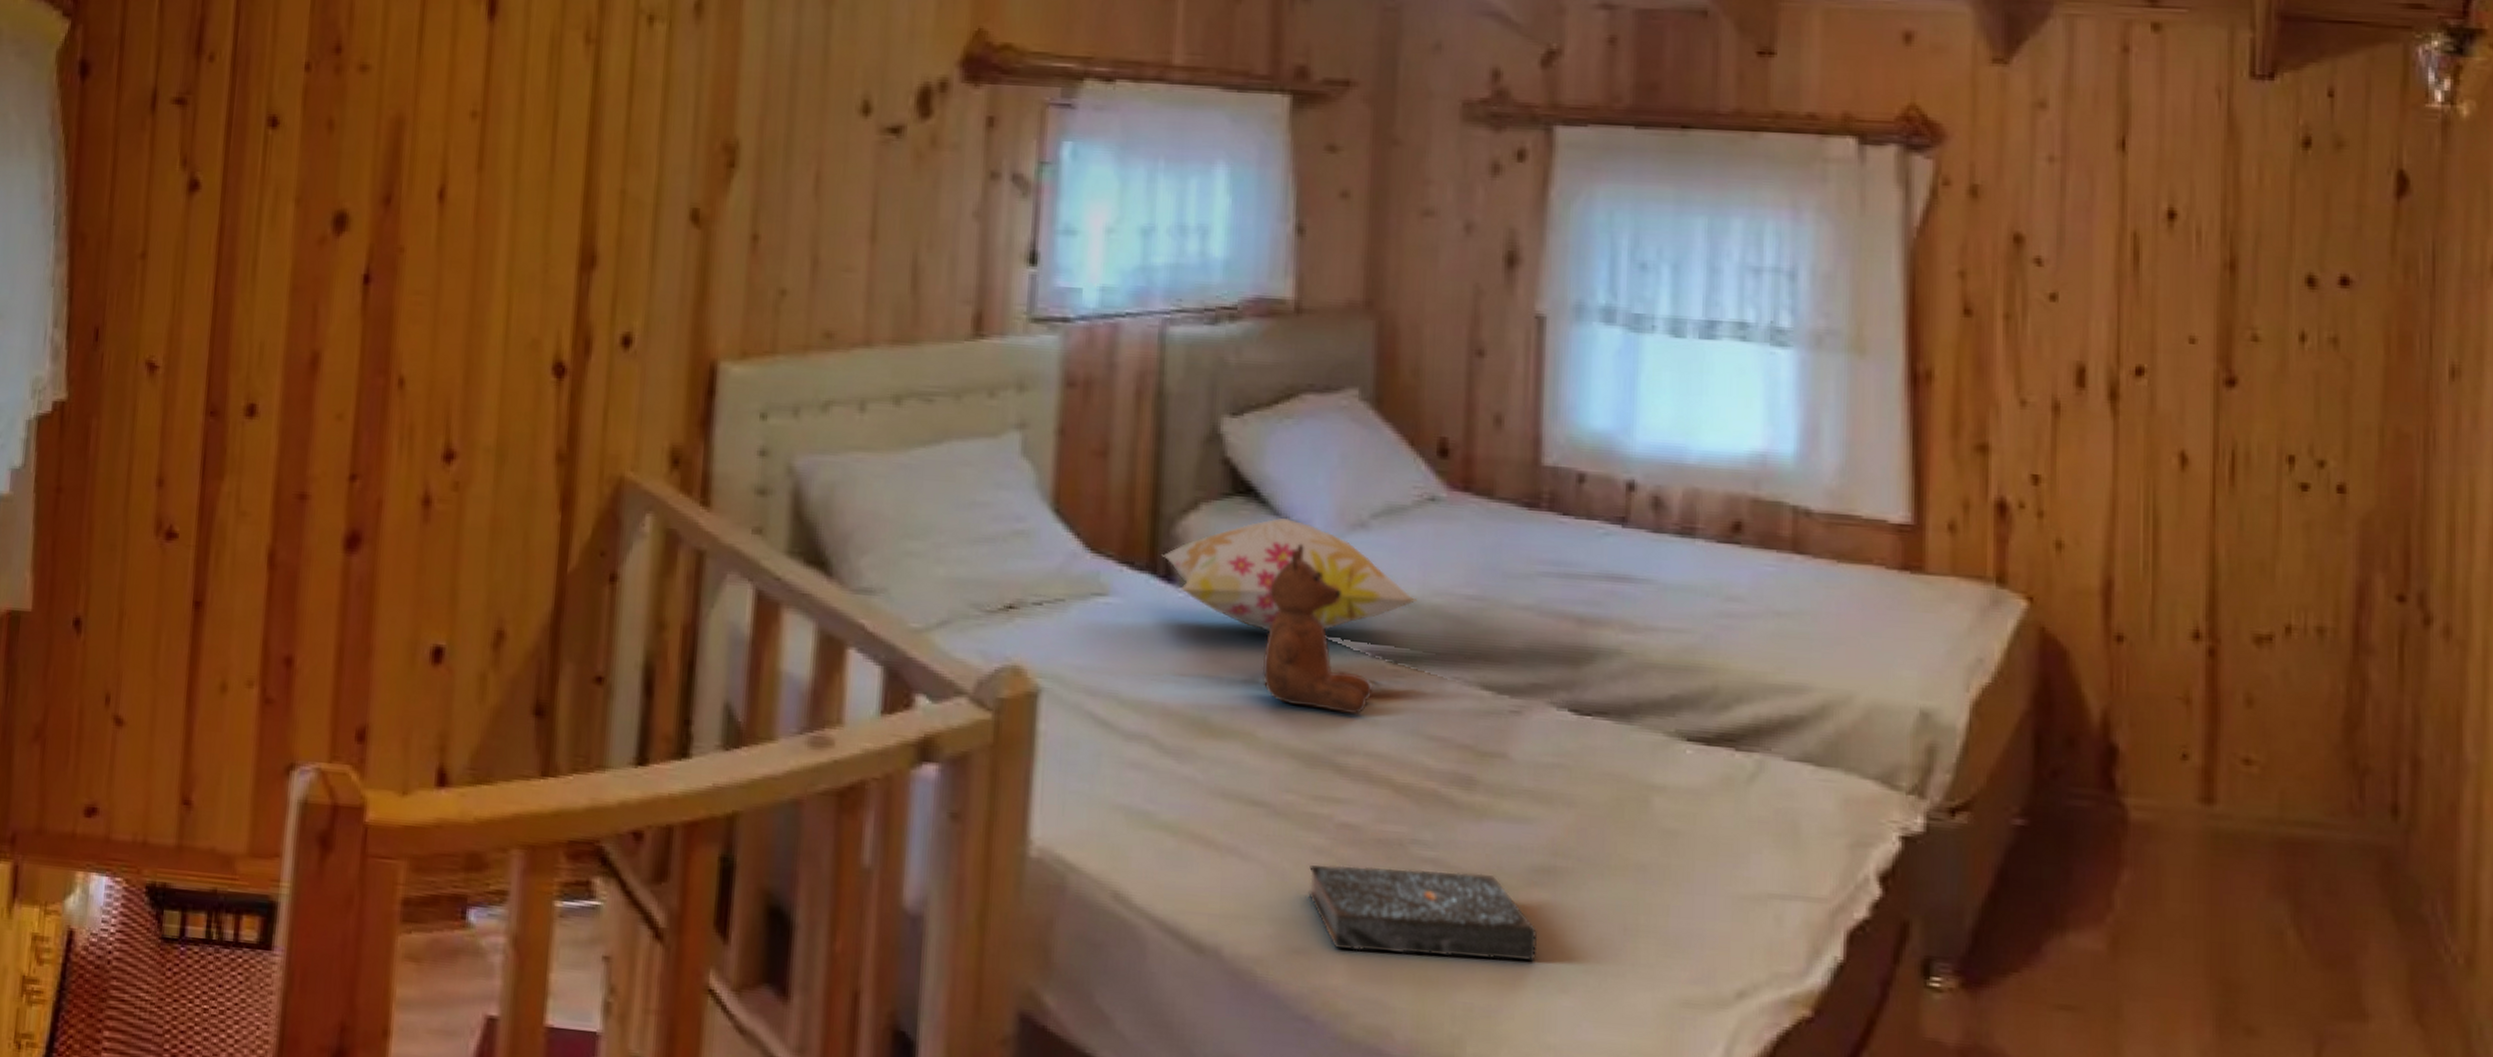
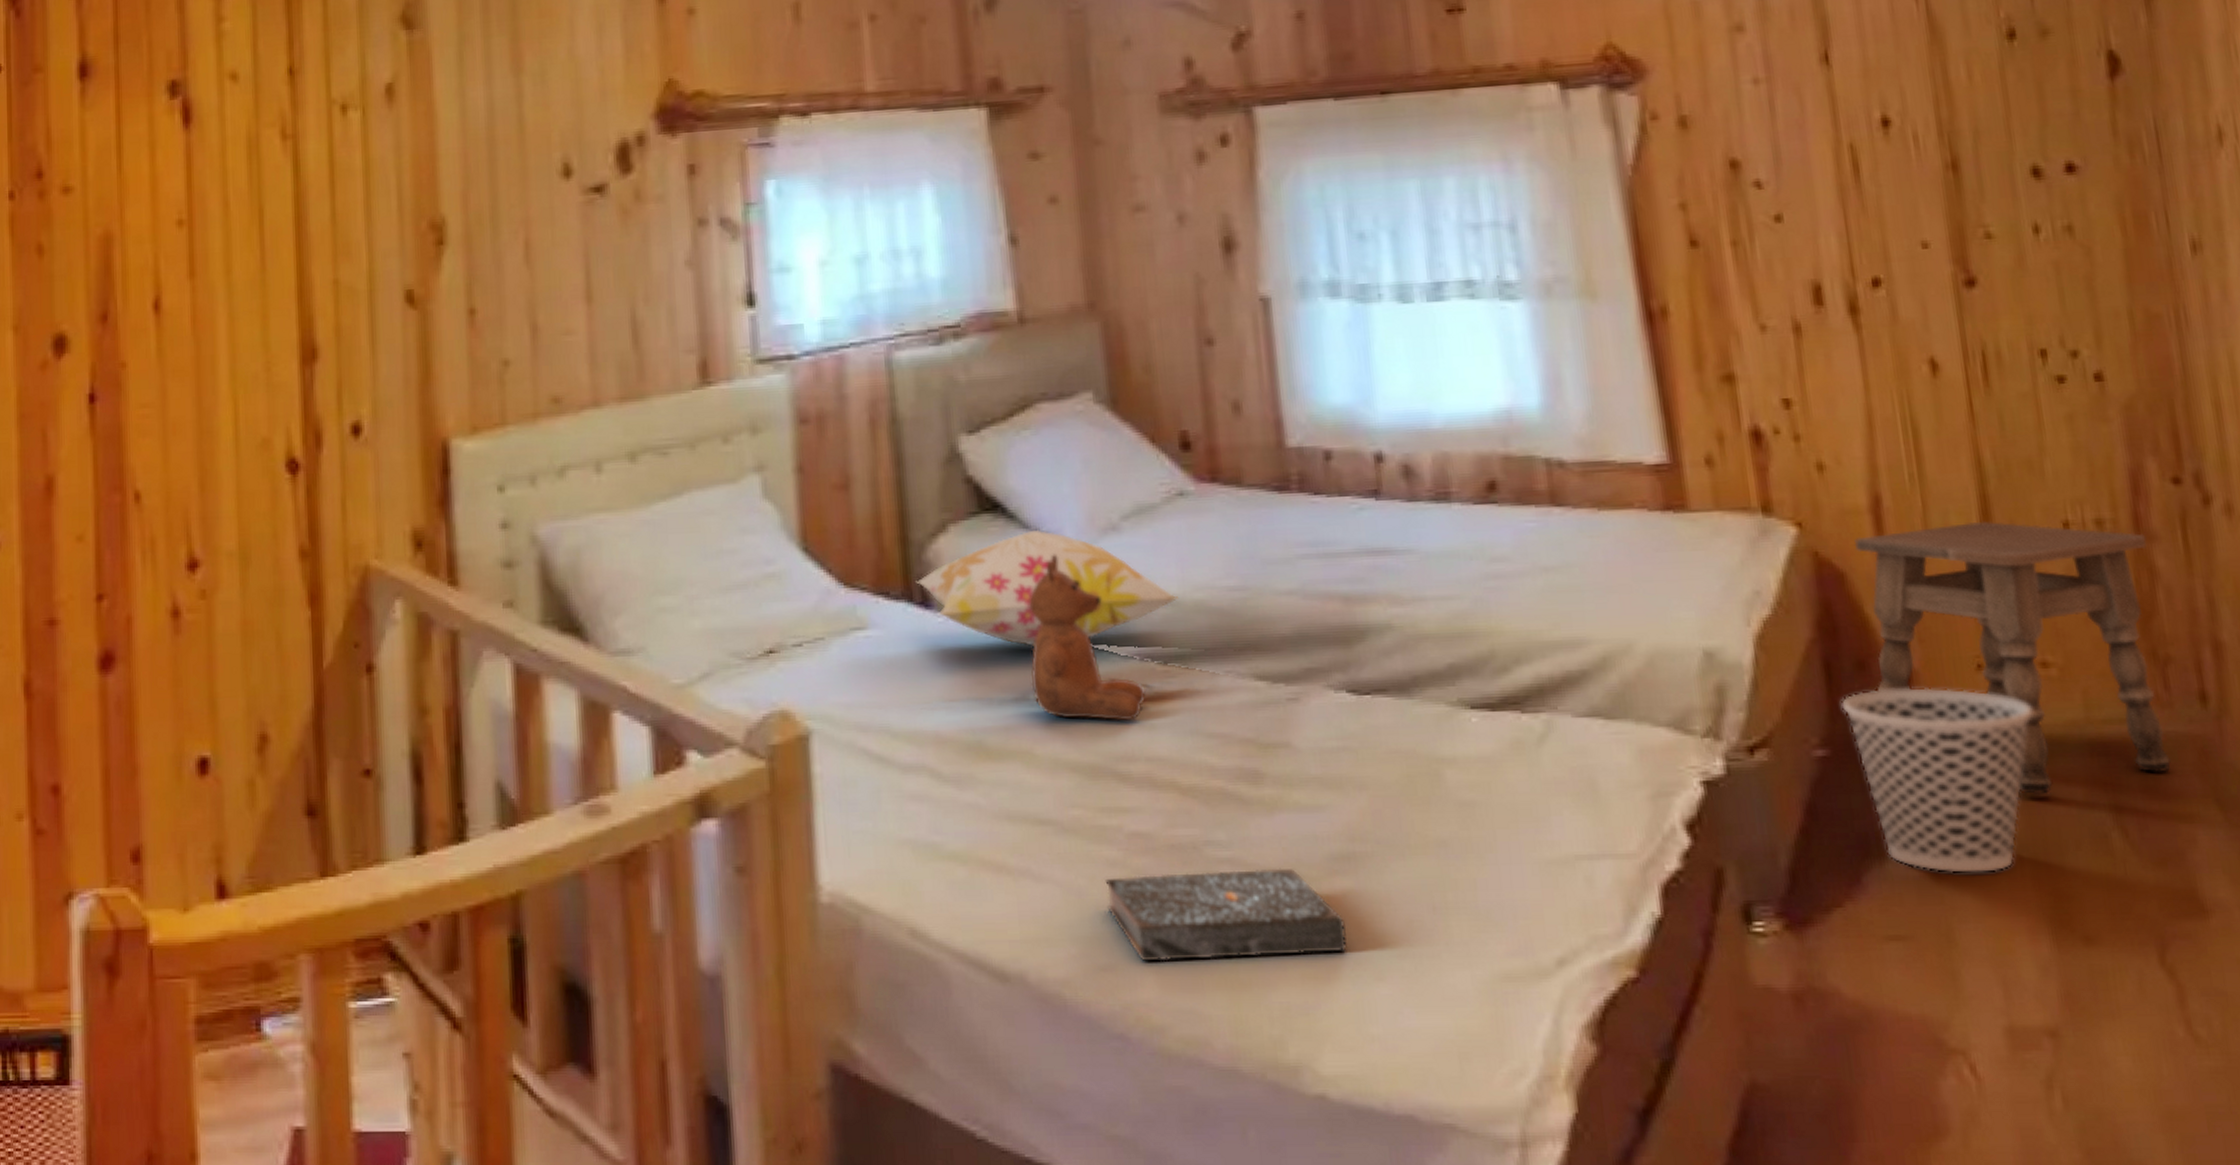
wastebasket: none [2045,766,2228,956] -> present [1840,686,2032,874]
side table: none [2081,615,2364,887] -> present [1854,521,2171,795]

